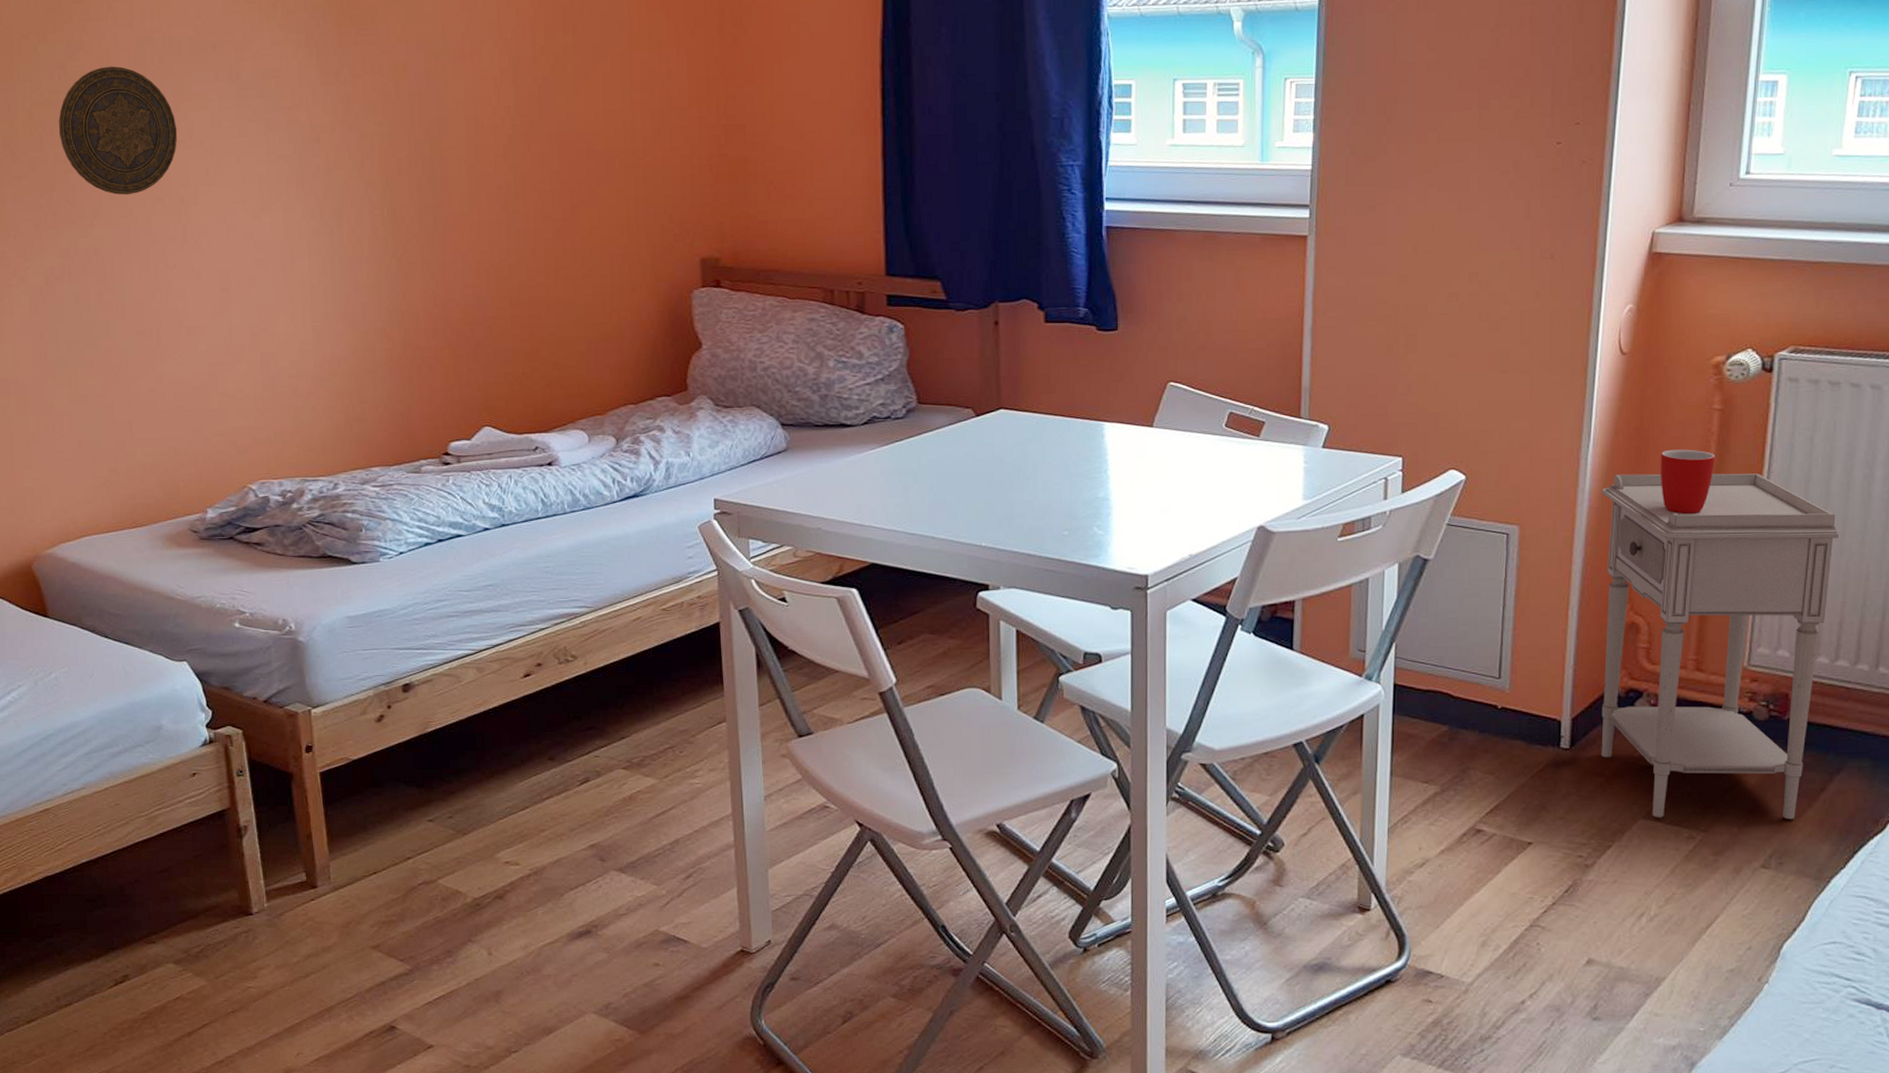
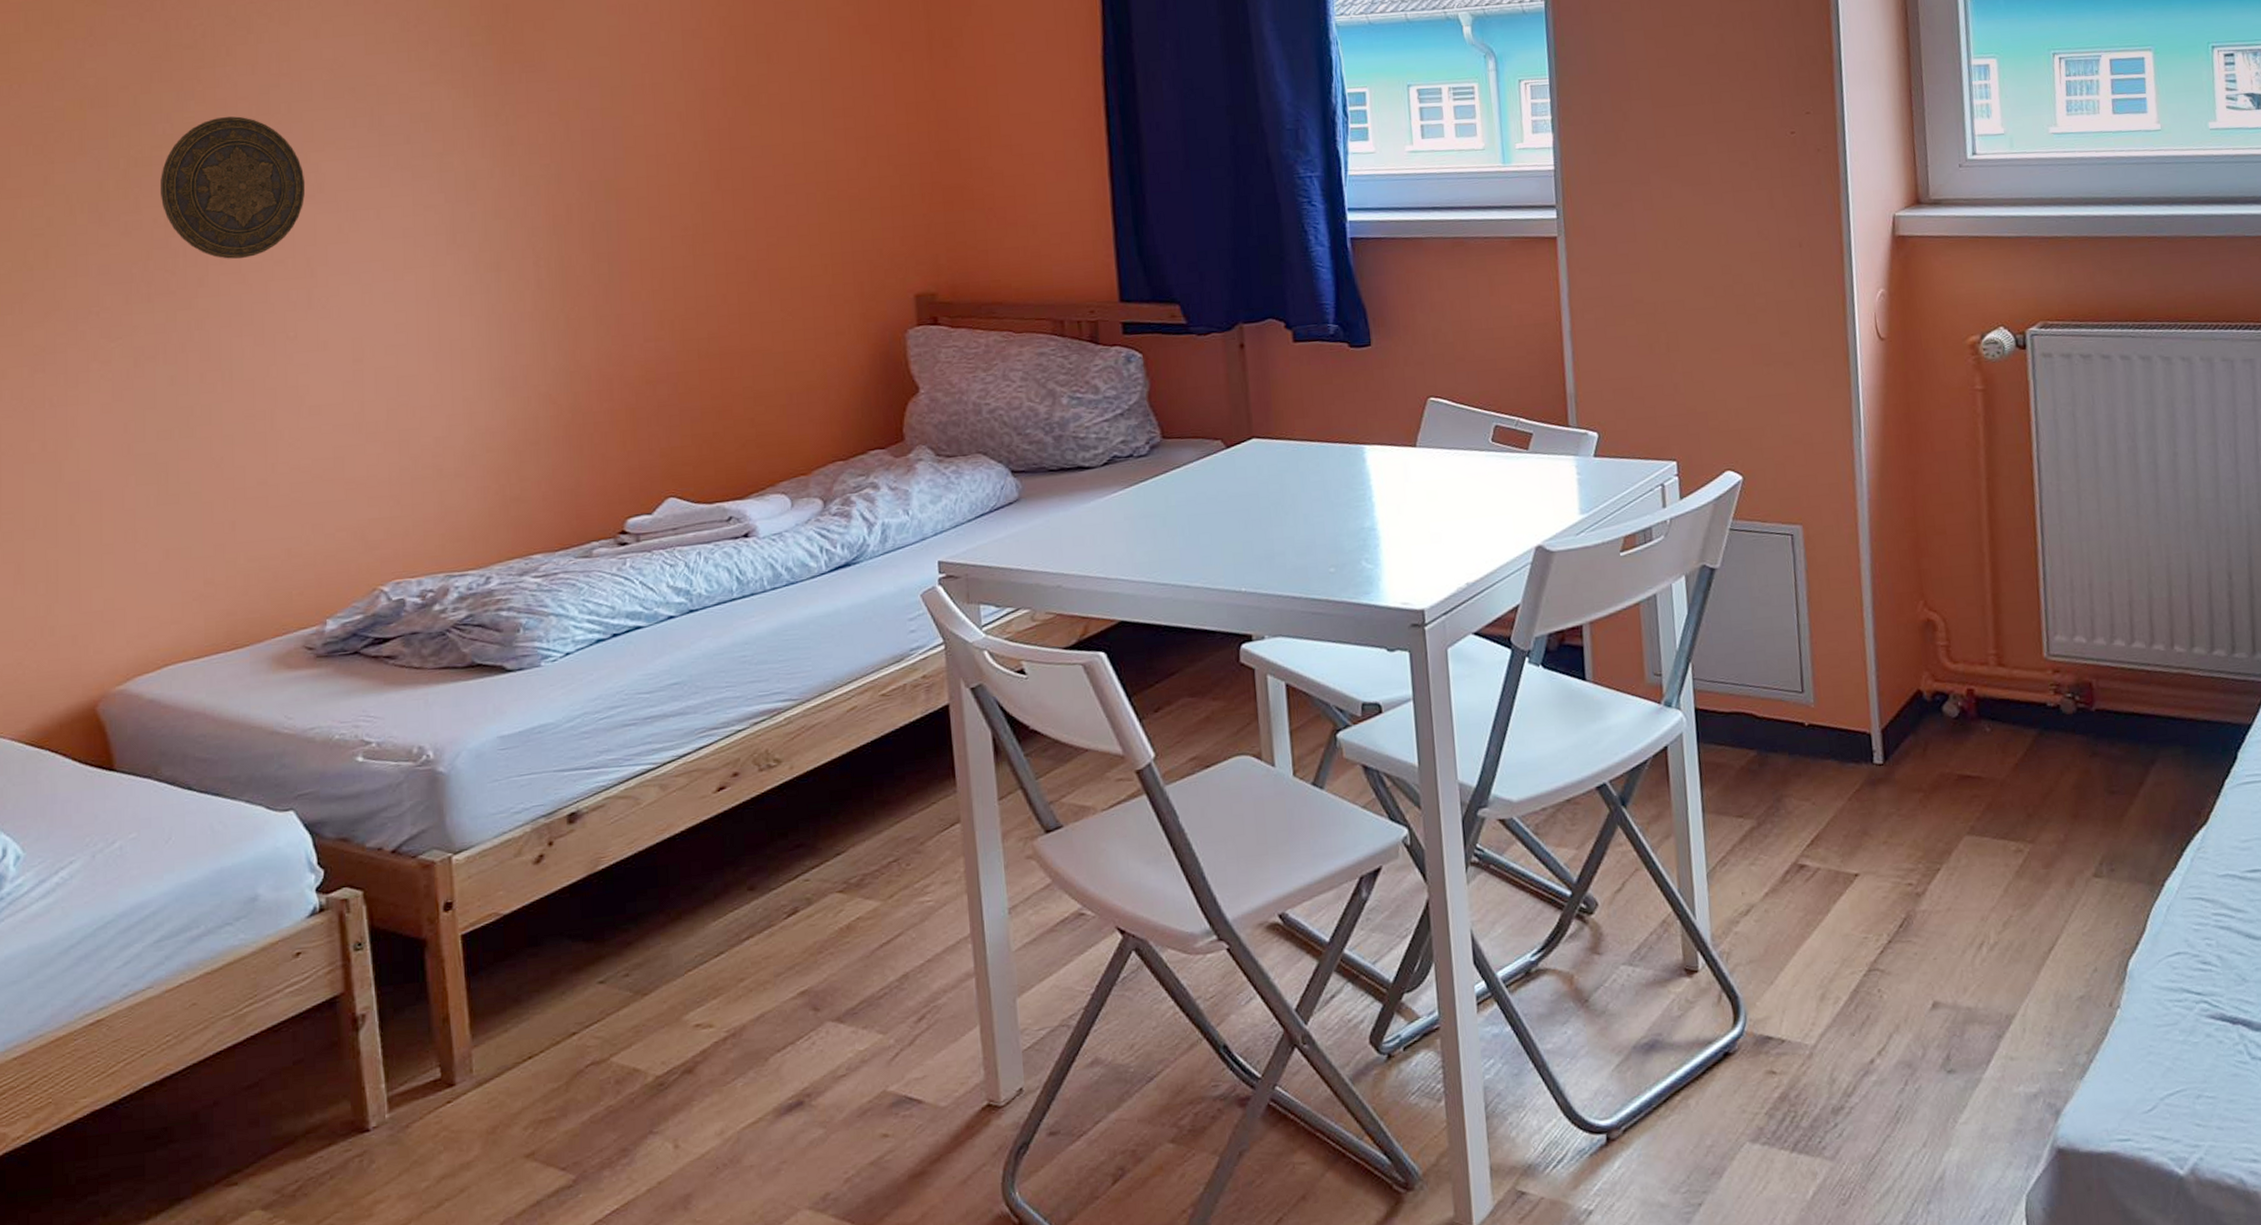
nightstand: present [1601,473,1838,820] -> none [1879,453,2119,833]
mug: present [1660,449,1716,515] -> none [1931,432,1986,501]

